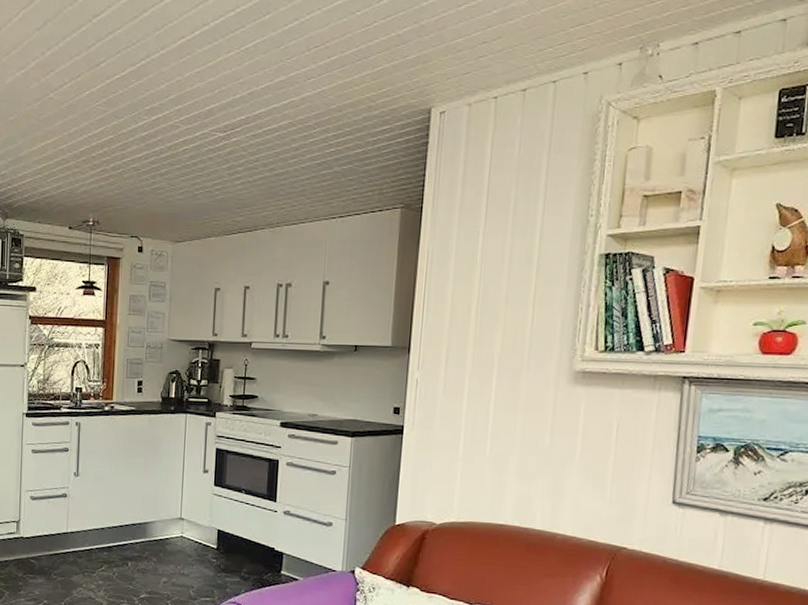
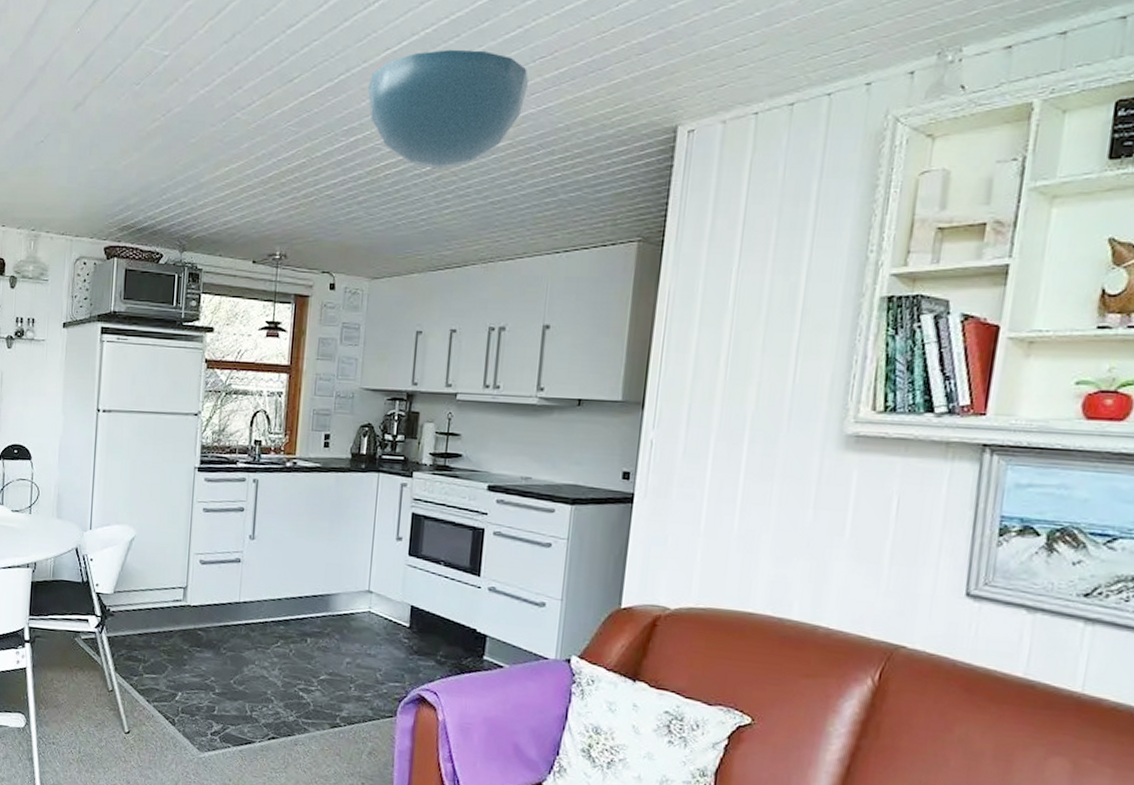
ceiling light: none [166,39,306,145] -> present [368,49,529,169]

